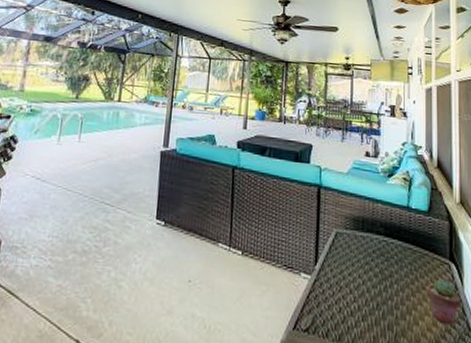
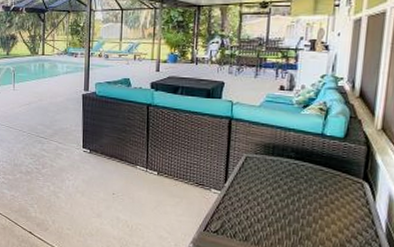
potted succulent: present [426,279,461,325] -> none [335,195,371,233]

